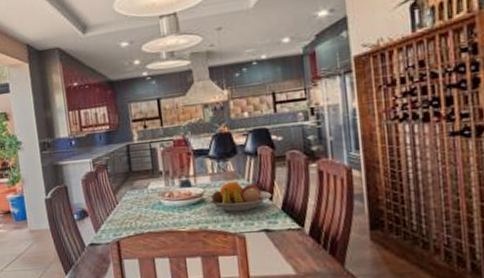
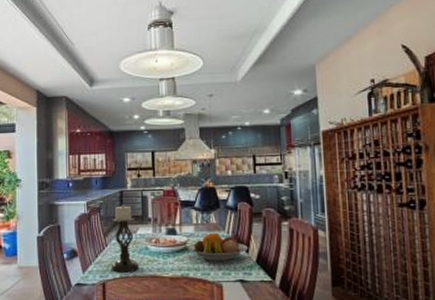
candle holder: none [120,159,153,230] -> present [111,204,139,273]

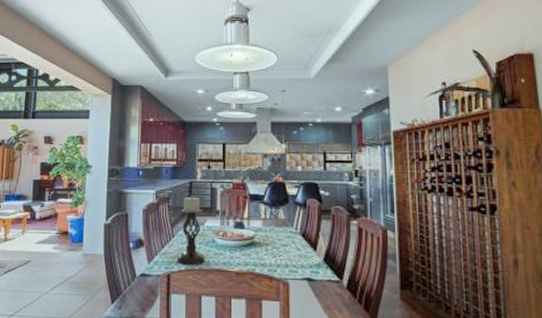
fruit bowl: present [188,232,249,261] -> none [255,228,317,258]

